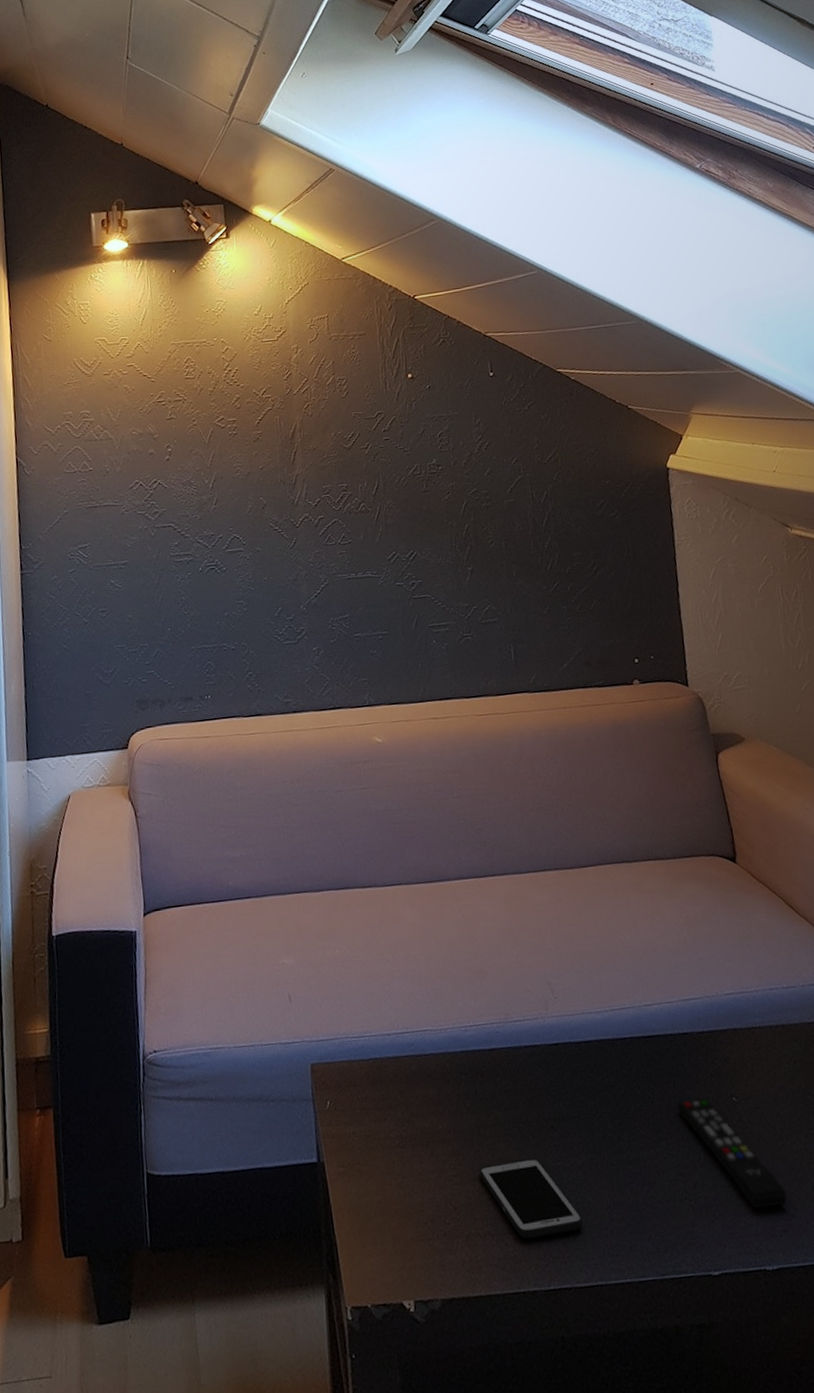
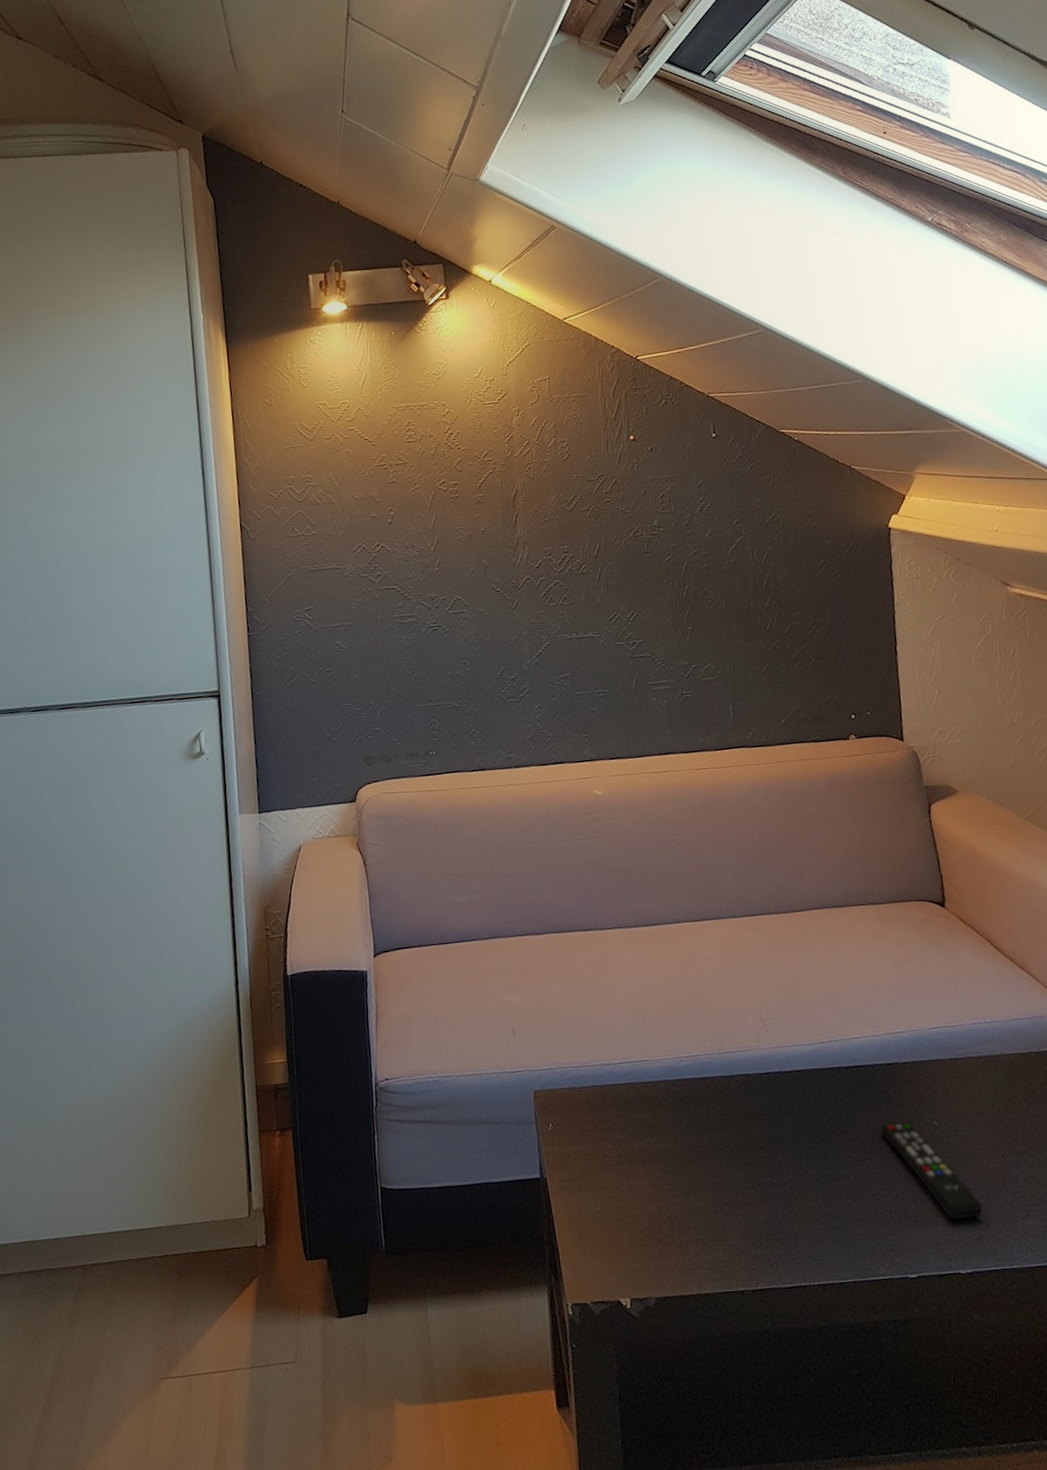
cell phone: present [479,1157,584,1239] -> none [692,1174,790,1246]

